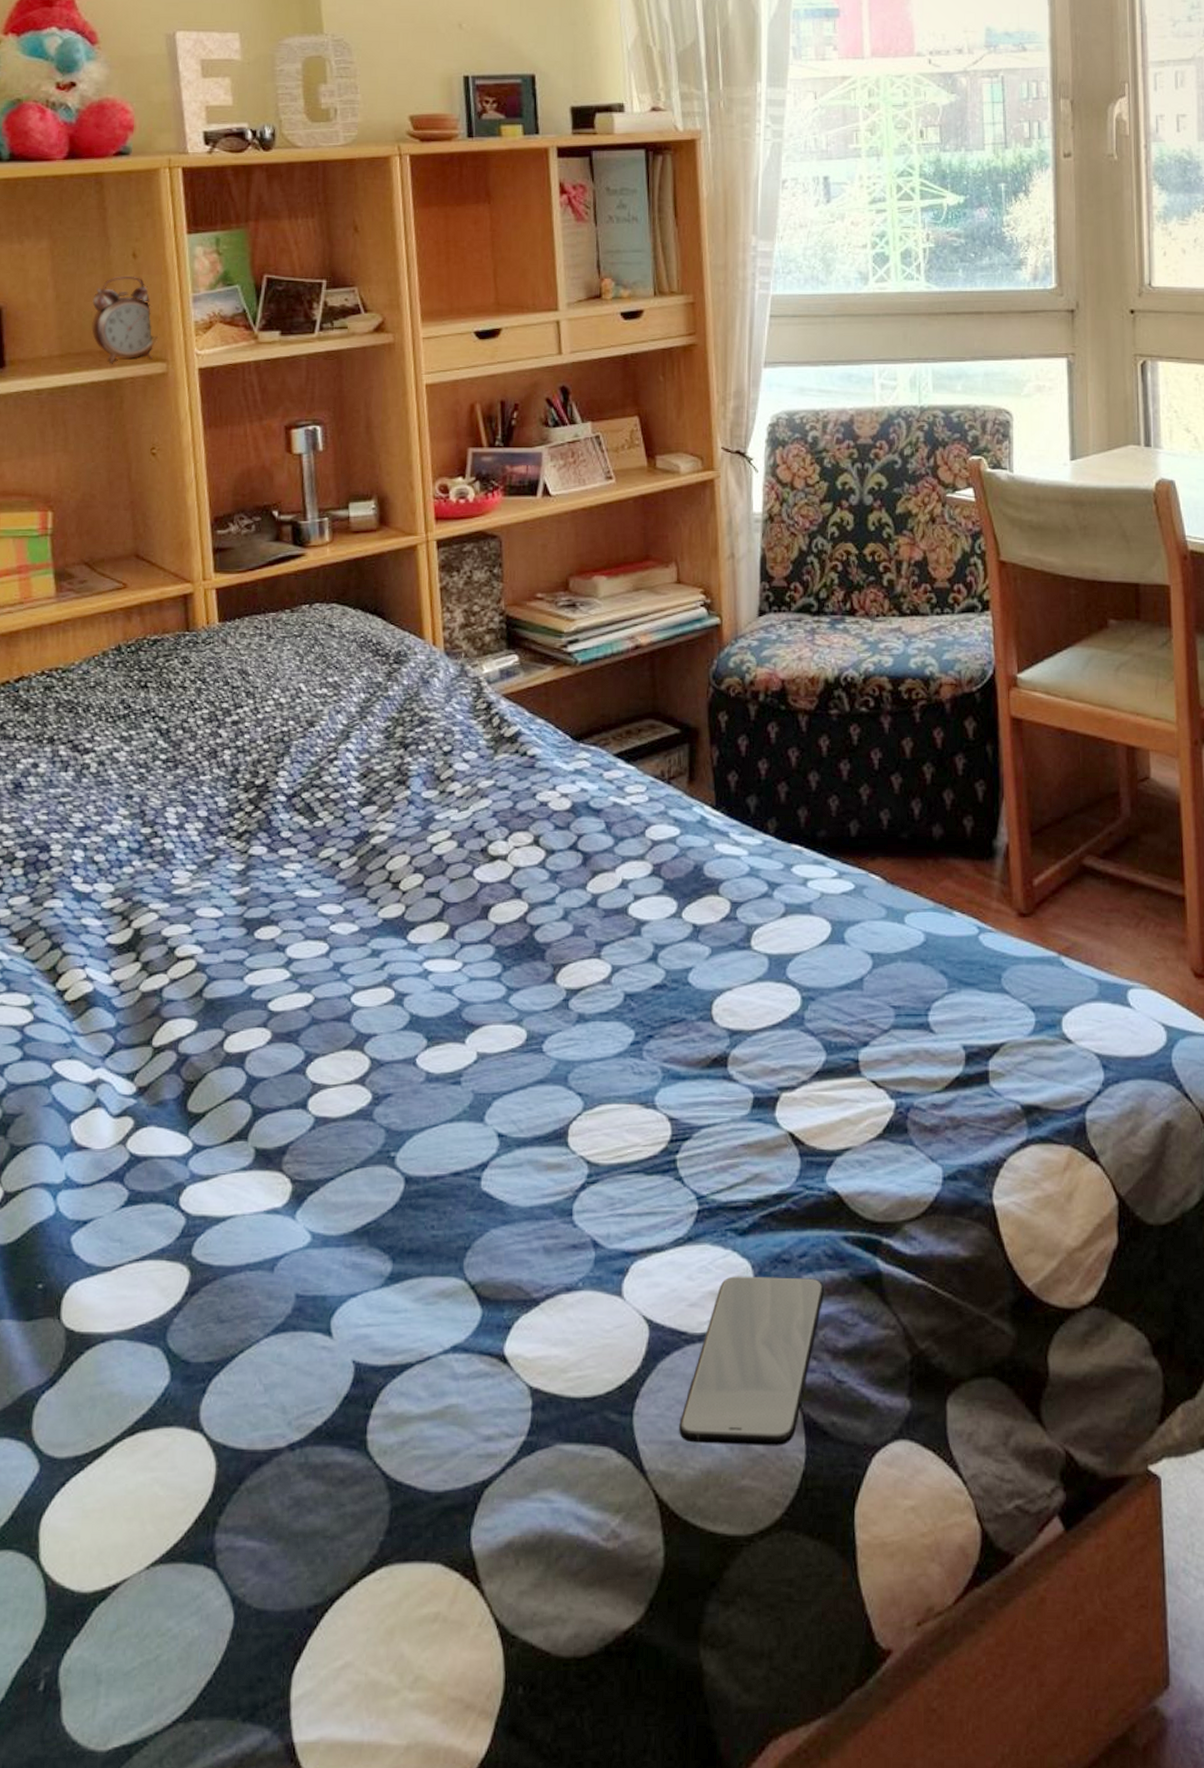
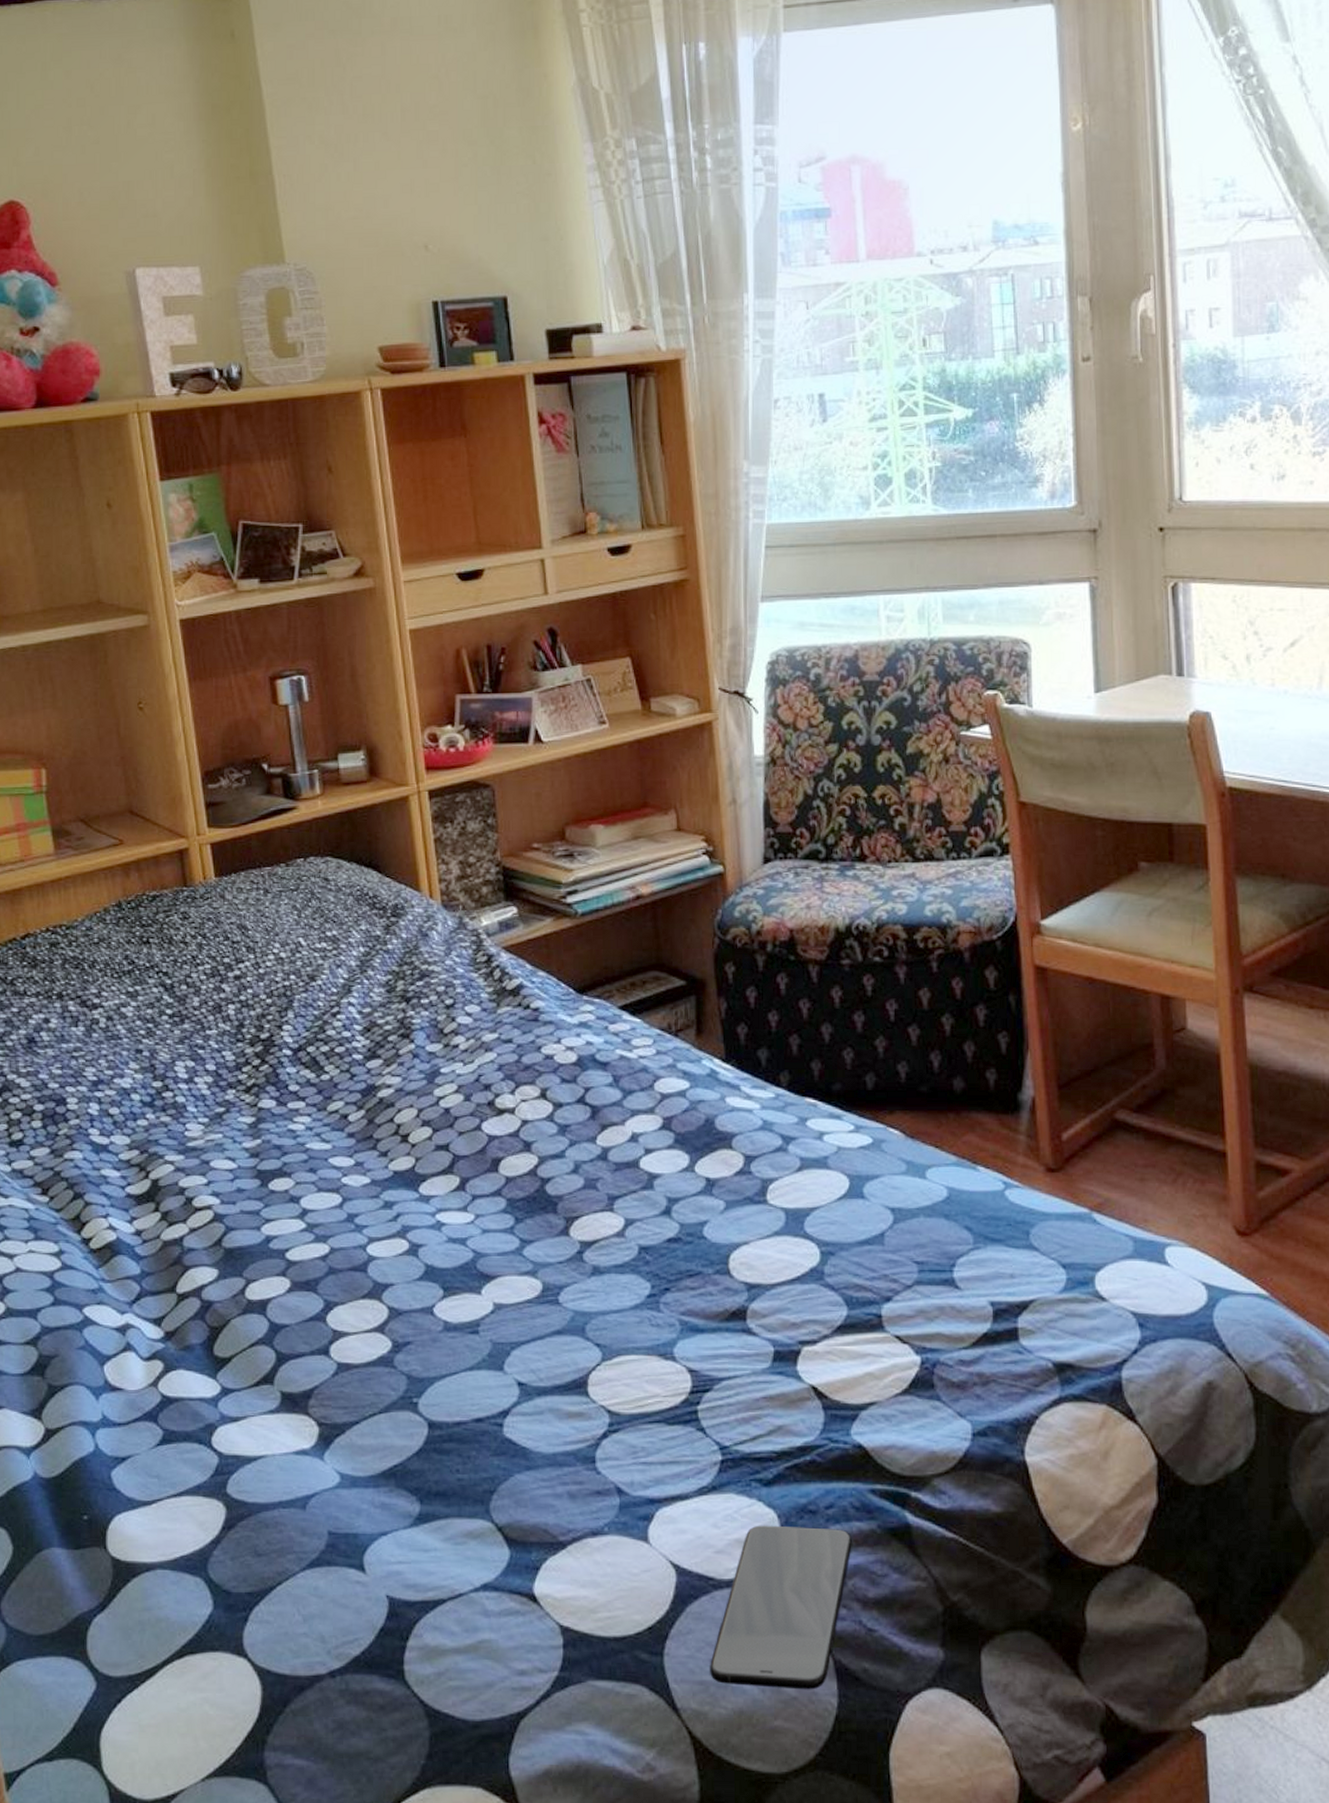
alarm clock: present [91,275,160,364] -> none [70,526,140,618]

